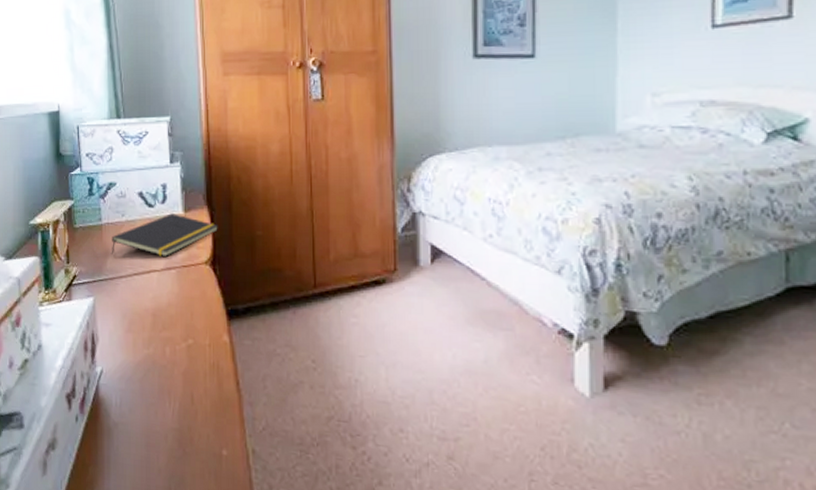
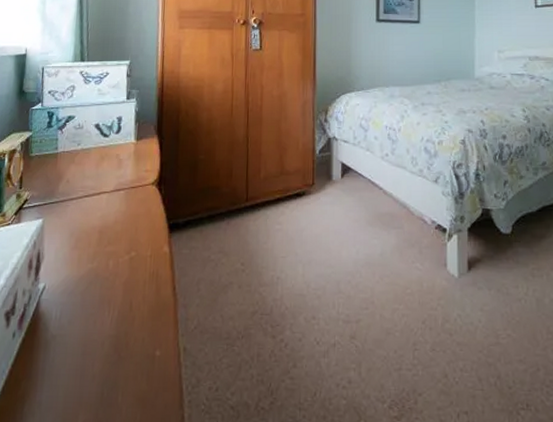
notepad: present [111,213,218,256] -> none [64,142,166,179]

